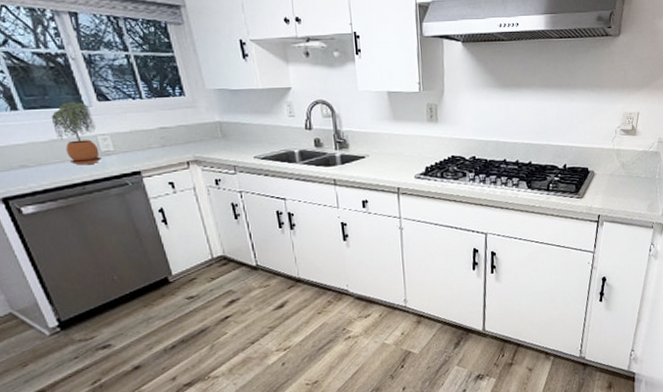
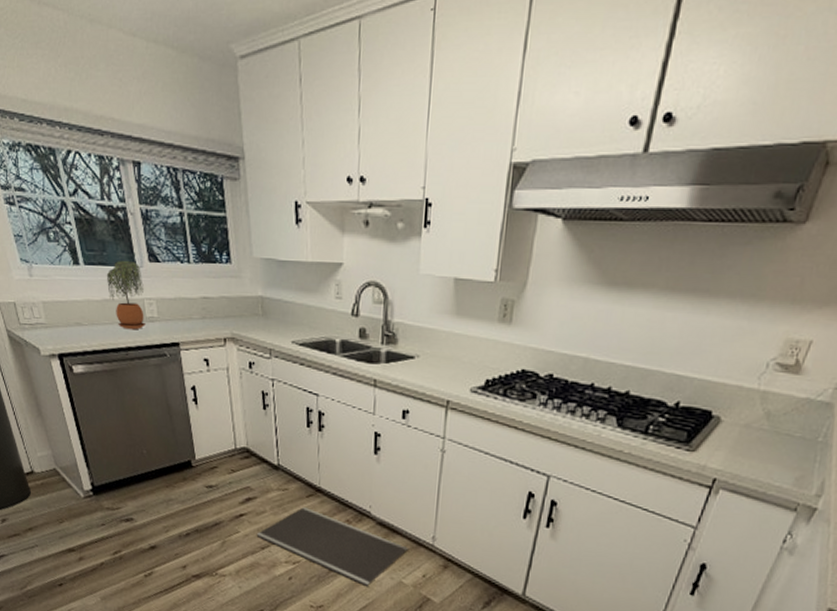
door mat: none [244,298,387,355] -> present [256,507,409,587]

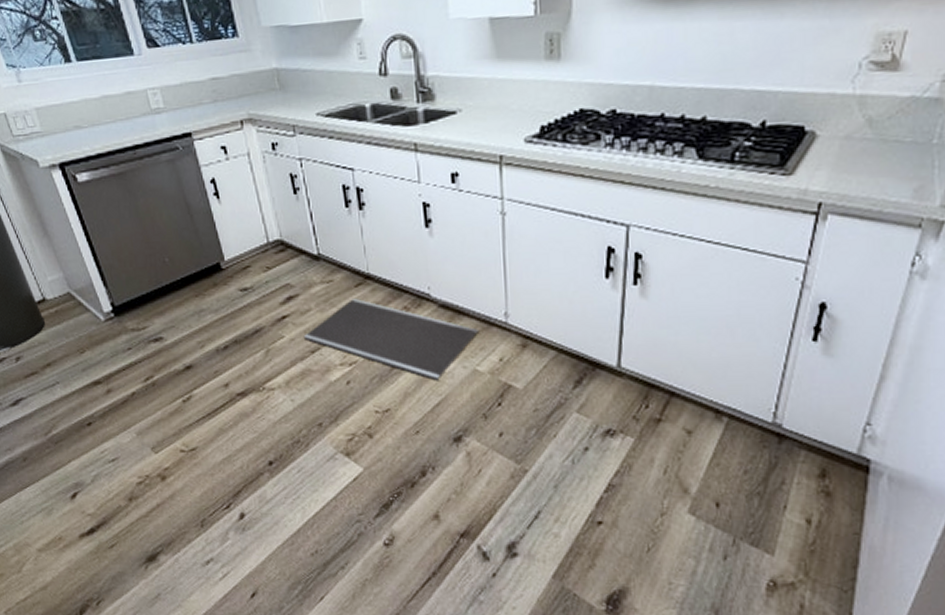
potted plant: present [106,261,147,330] -> none [102,50,153,126]

